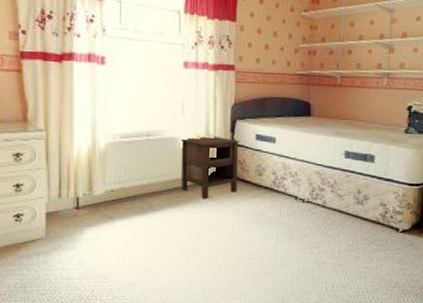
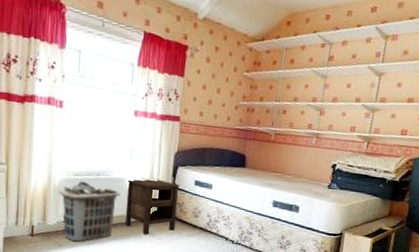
clothes hamper: none [105,143,174,211] -> present [58,181,121,241]

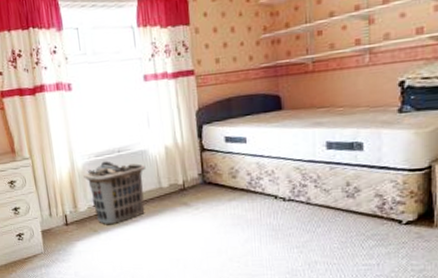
nightstand: present [125,178,180,234] -> none [151,143,212,206]

